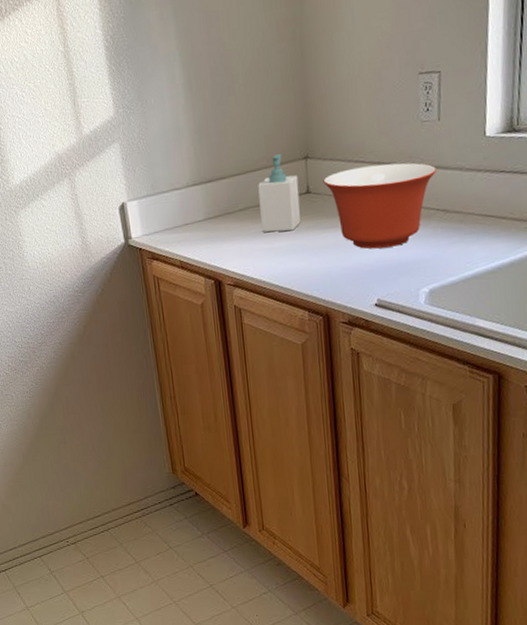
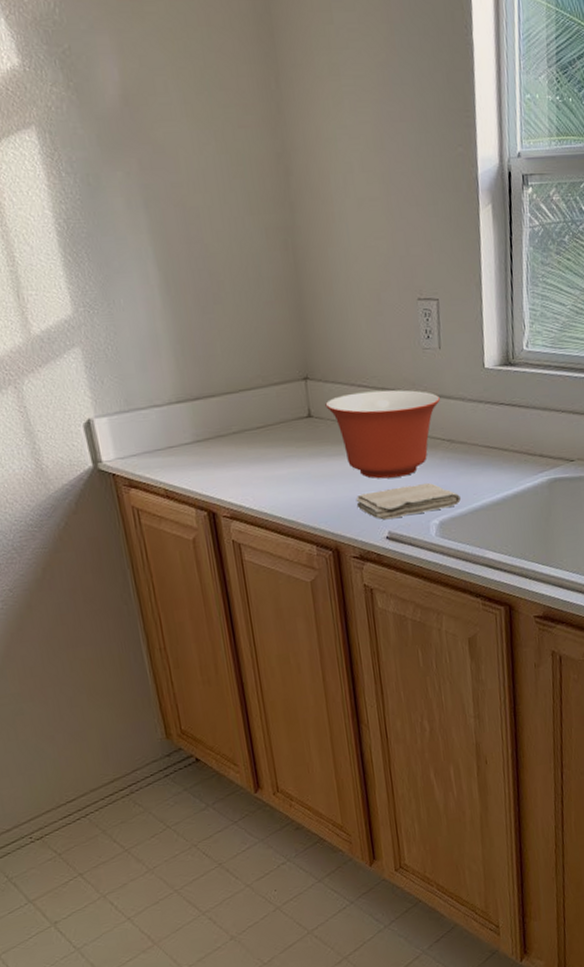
soap bottle: present [258,154,301,233] -> none [253,373,303,459]
washcloth: none [347,252,452,288] -> present [356,483,461,520]

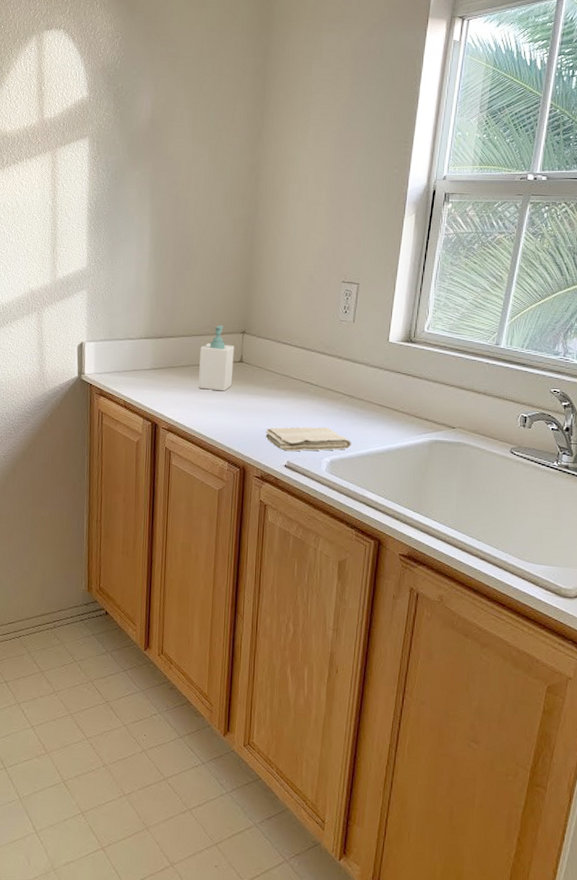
soap bottle: none [253,373,303,459] -> present [197,325,235,392]
mixing bowl: present [325,389,440,479] -> none [255,348,347,419]

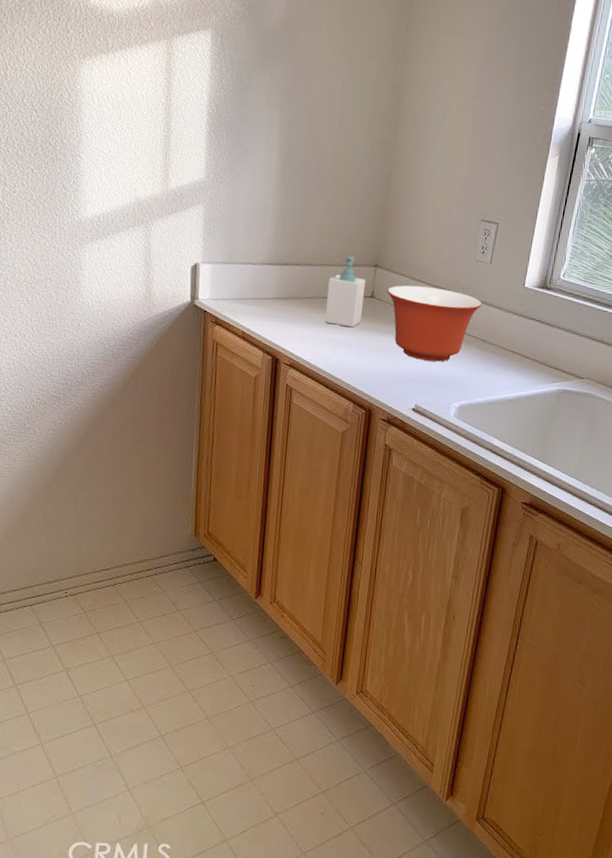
mixing bowl: none [255,348,347,419] -> present [387,285,482,362]
washcloth: present [265,427,351,452] -> none [394,369,481,396]

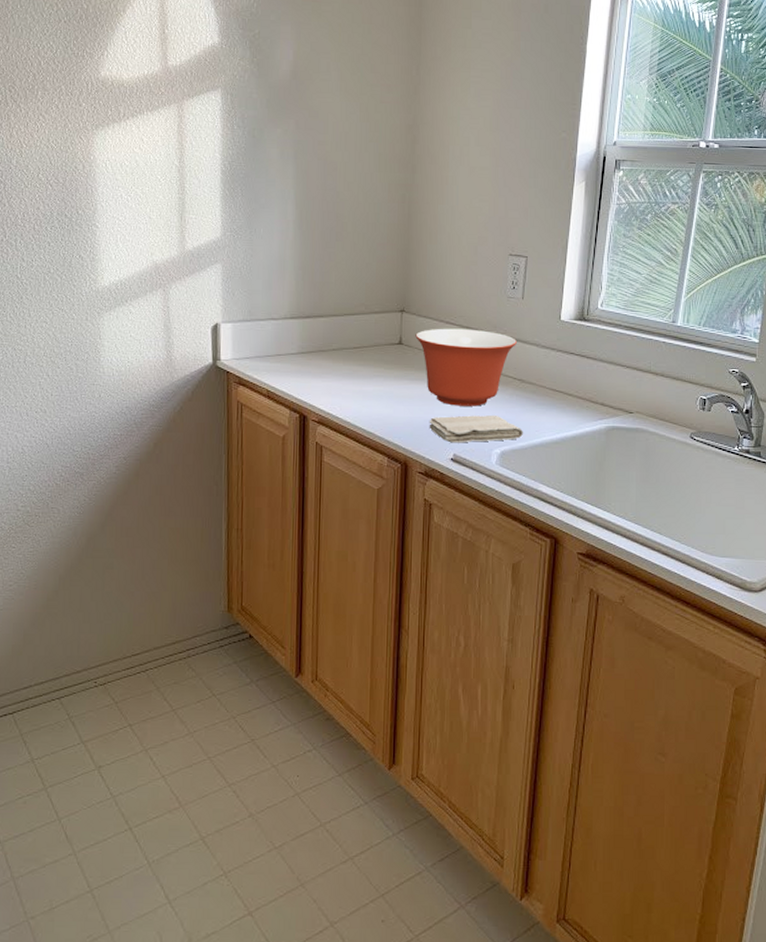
soap bottle: present [324,256,366,328] -> none [351,303,392,377]
washcloth: none [394,369,481,396] -> present [429,415,523,443]

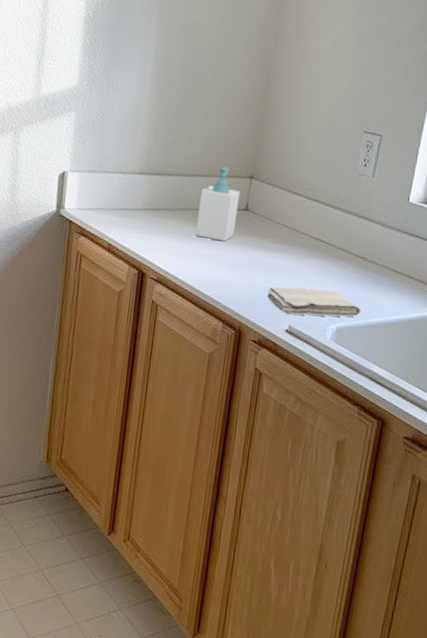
soap bottle: none [351,303,392,377] -> present [195,167,240,242]
mixing bowl: present [415,328,517,406] -> none [262,198,363,280]

